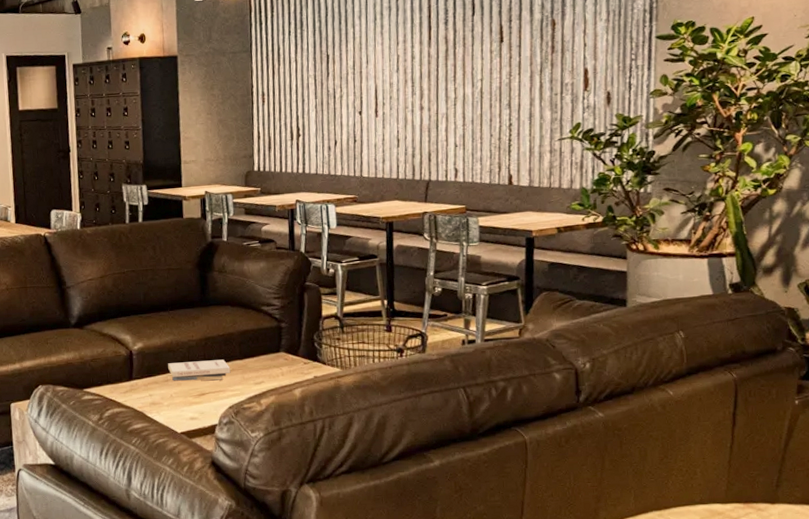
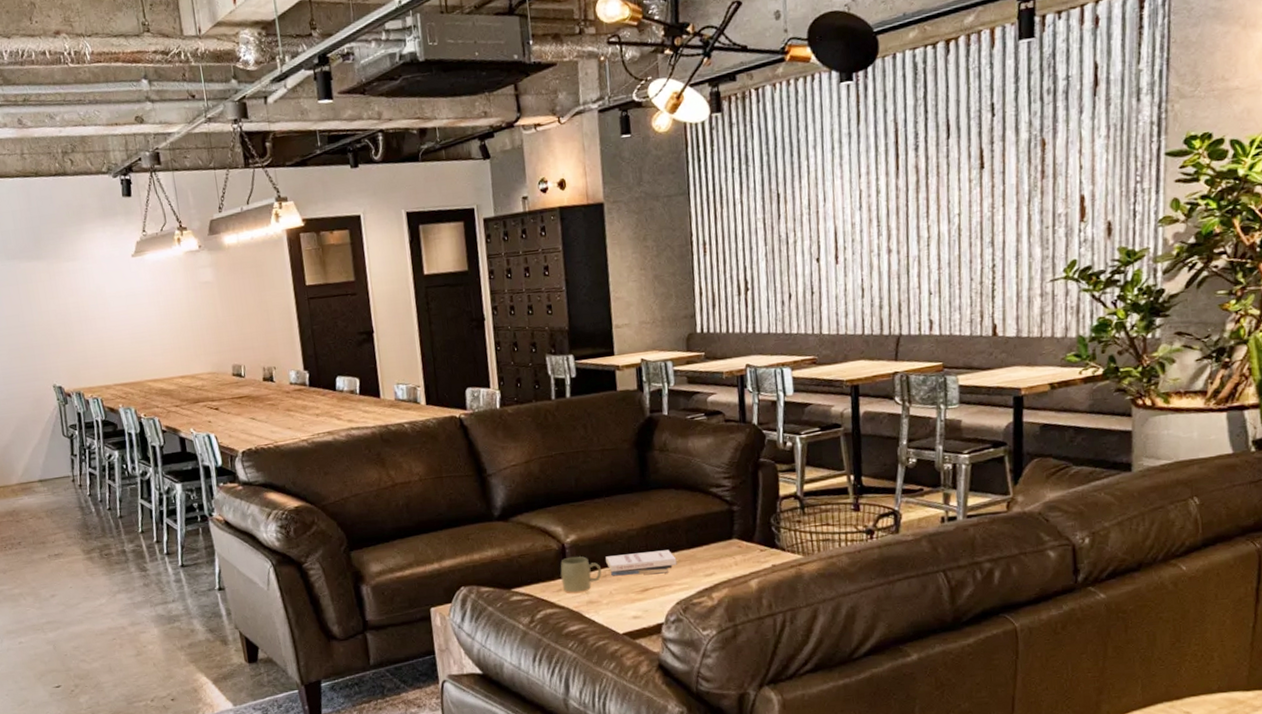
mug: none [127,362,165,396] -> present [560,556,602,594]

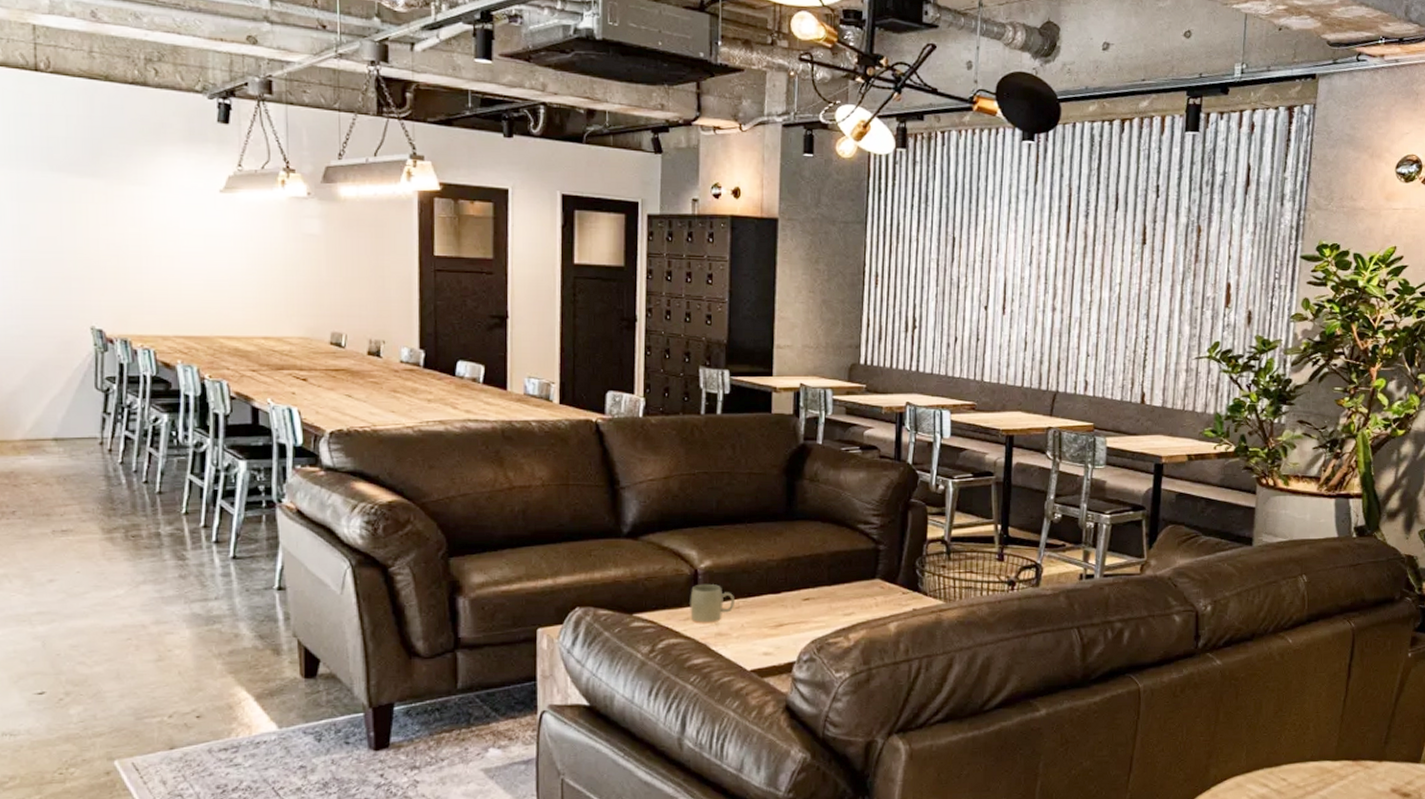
books: present [605,550,677,576] -> none [741,585,816,610]

